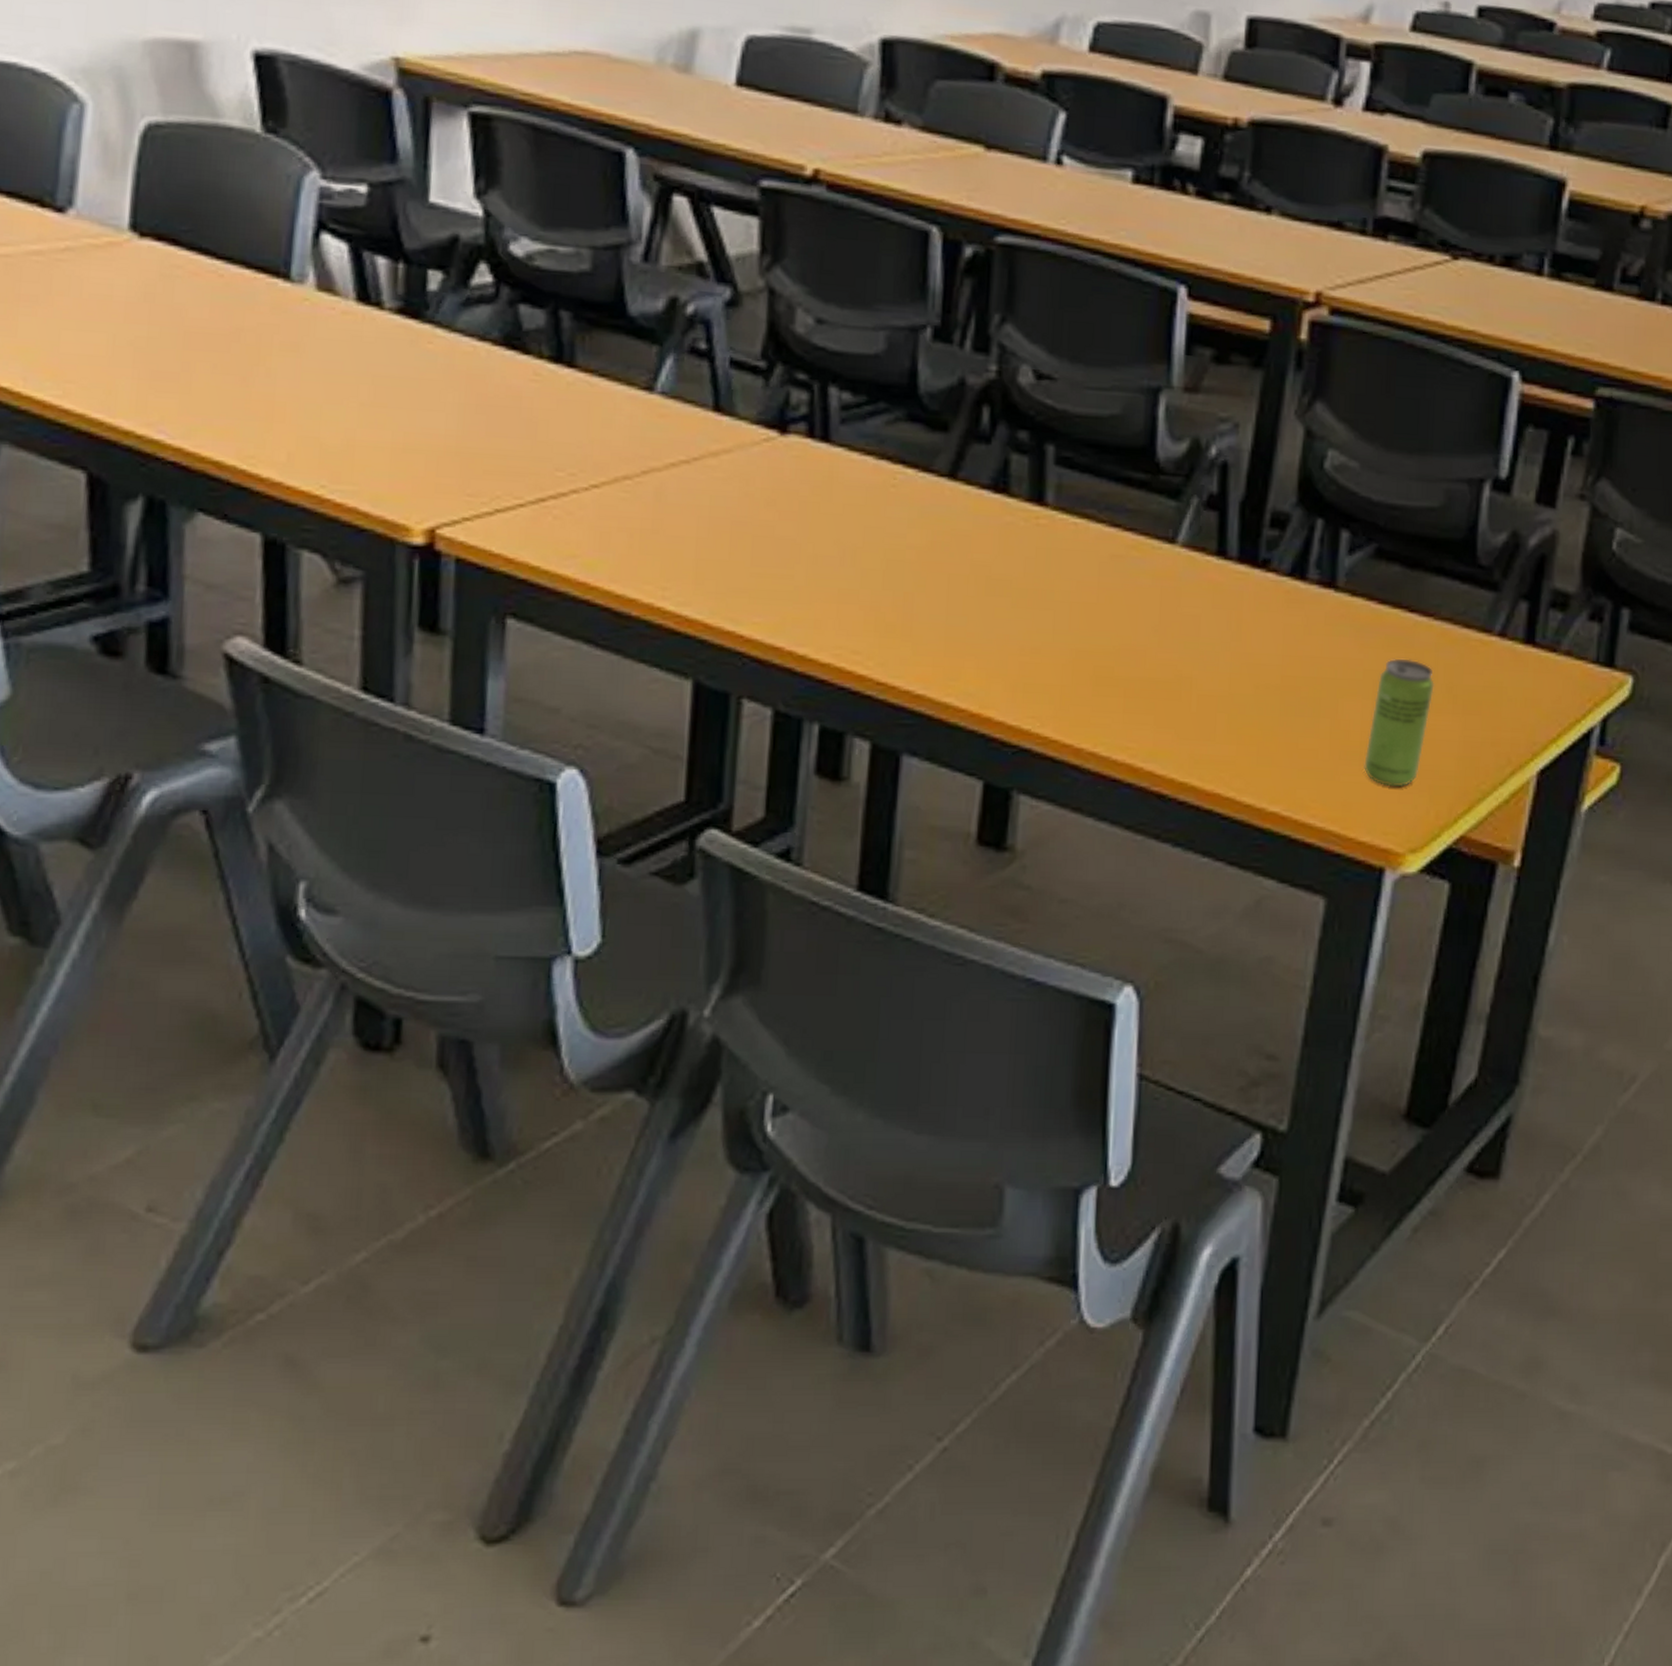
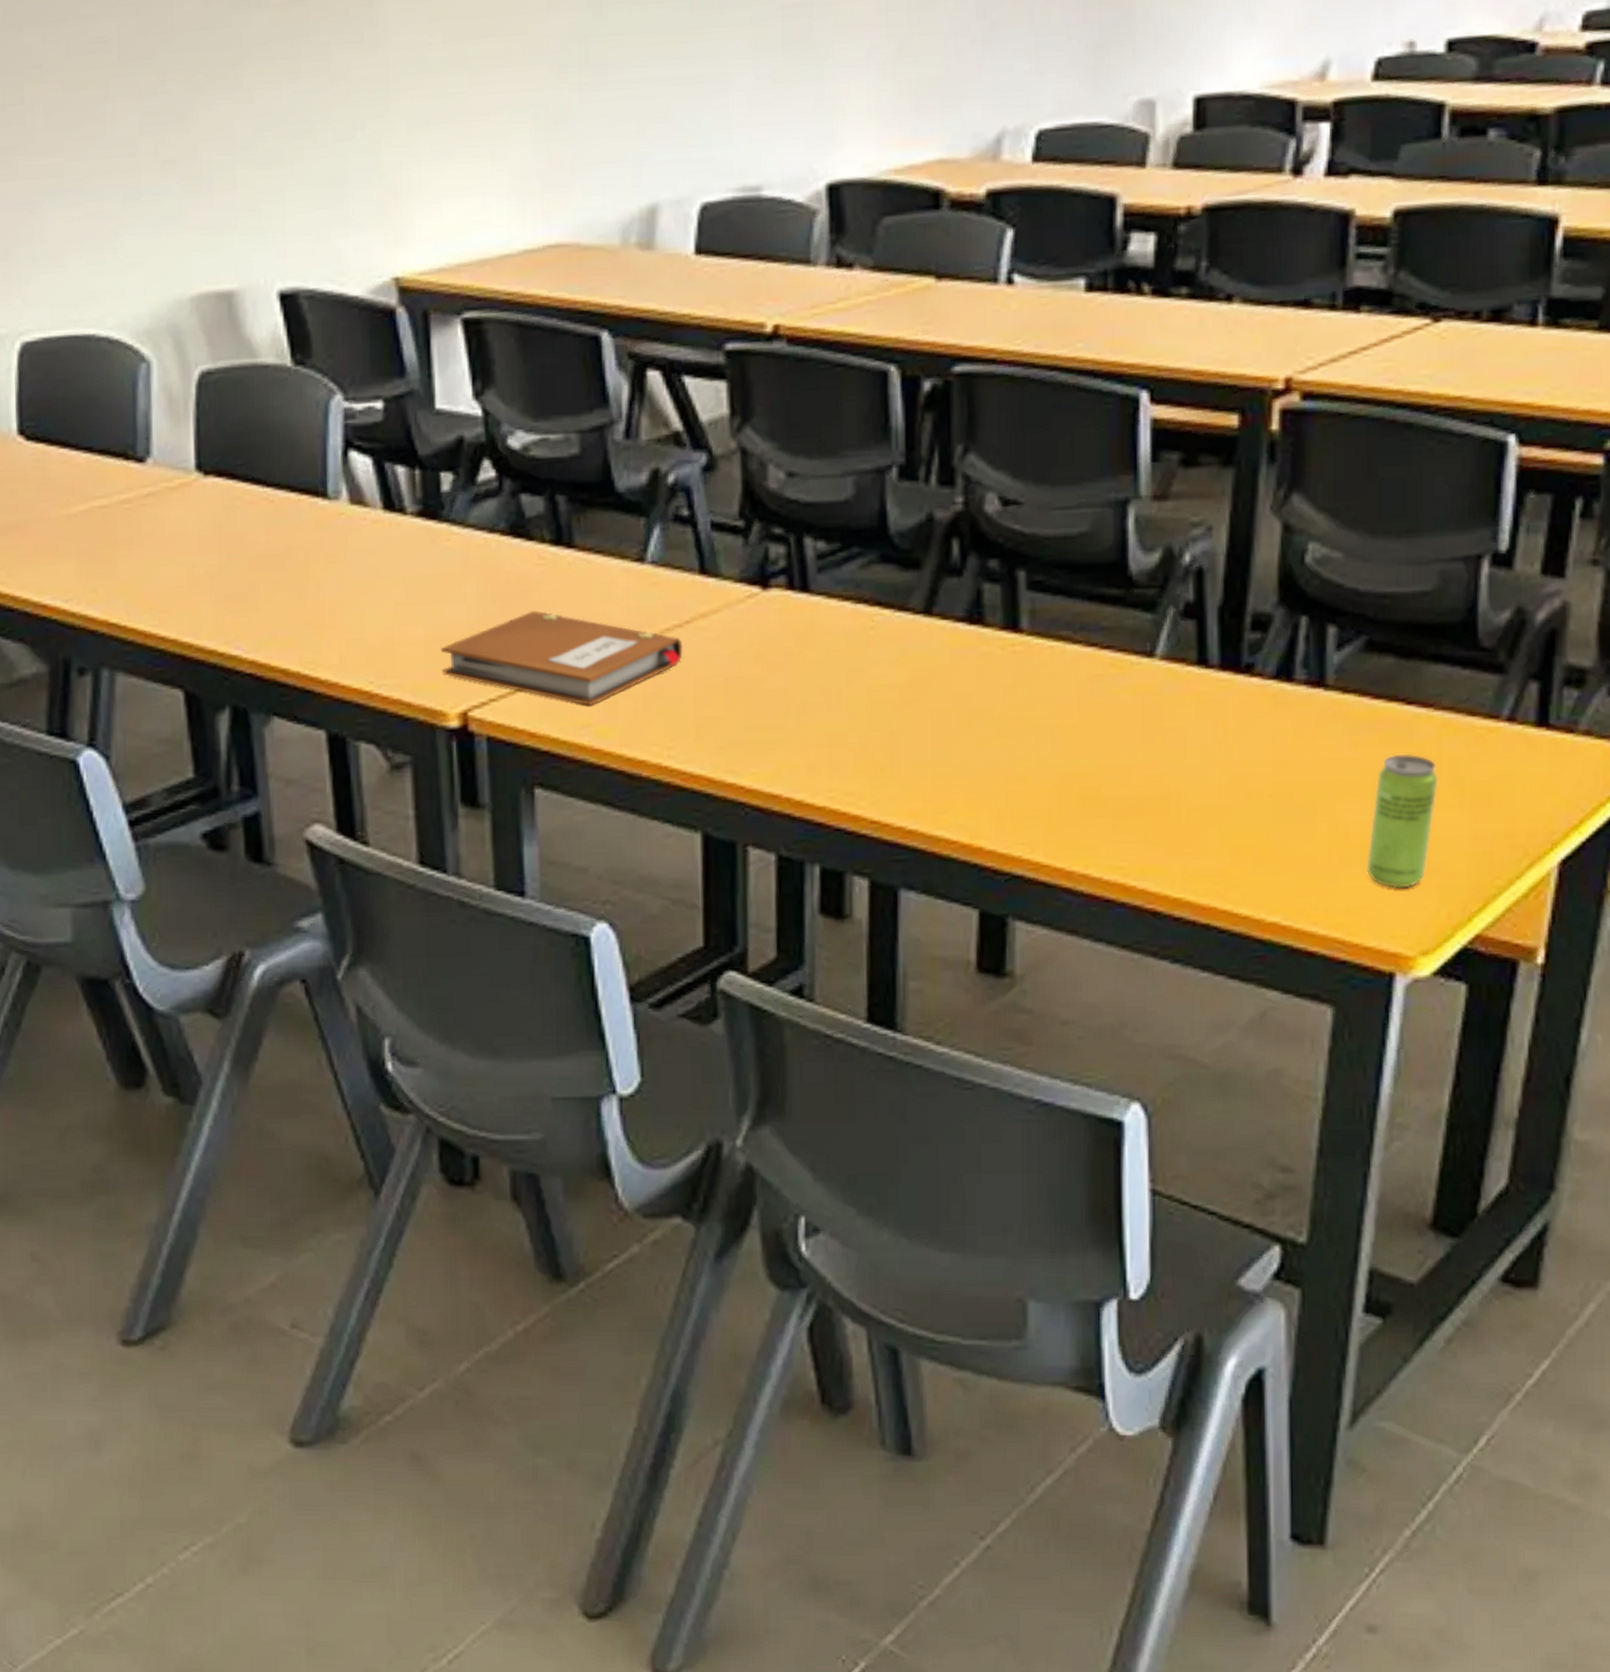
notebook: none [410,428,688,535] -> present [441,610,683,705]

